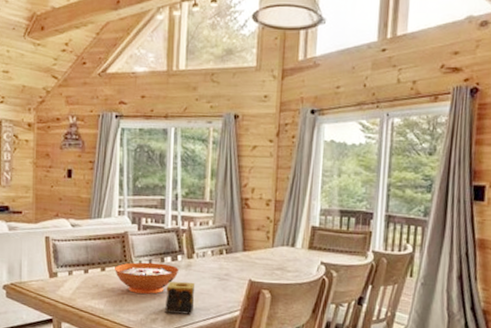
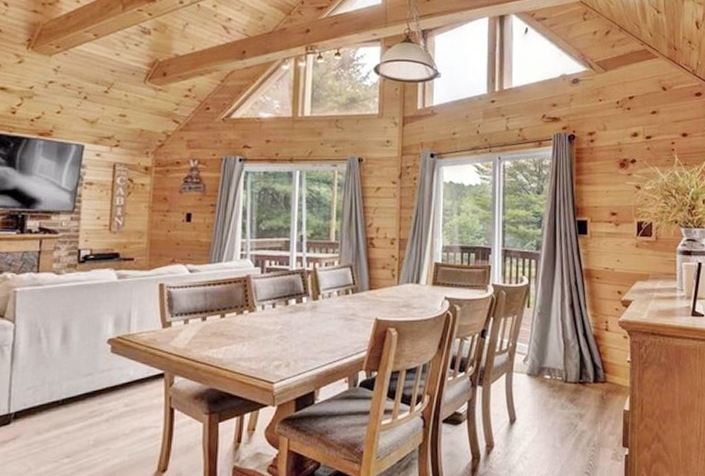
decorative bowl: present [115,262,180,294] -> none [235,306,305,339]
candle: present [165,281,194,315] -> none [289,324,320,358]

